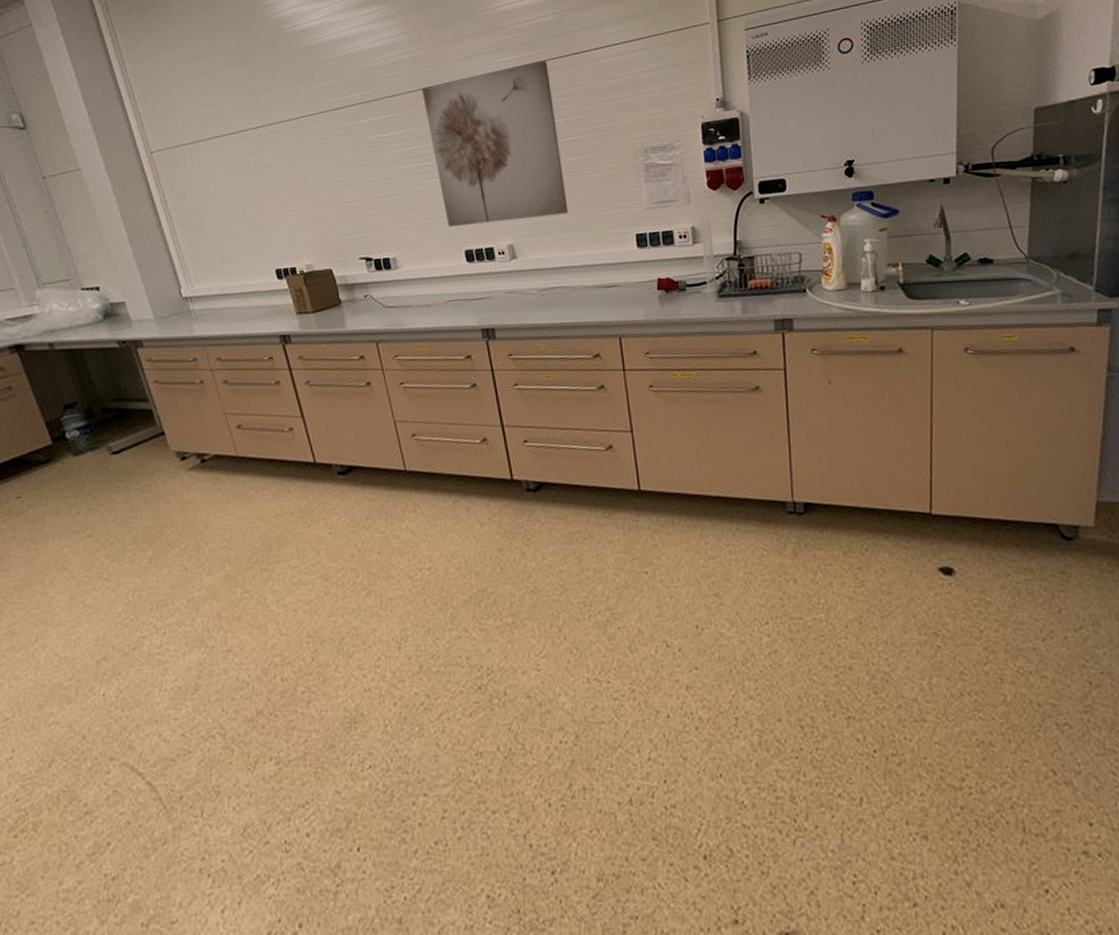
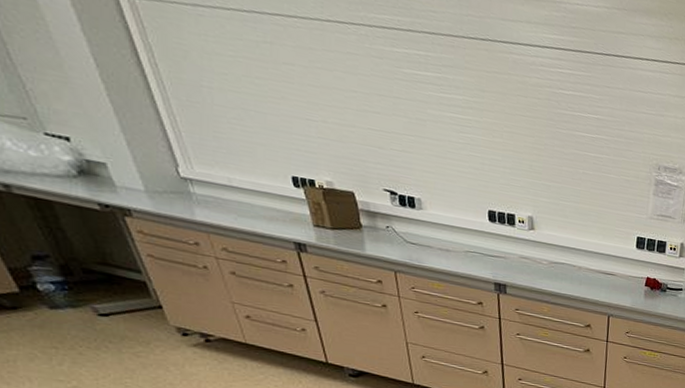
wall art: present [421,60,569,228] -> none [463,36,590,204]

